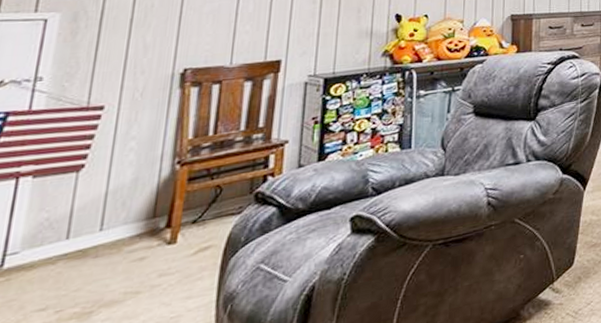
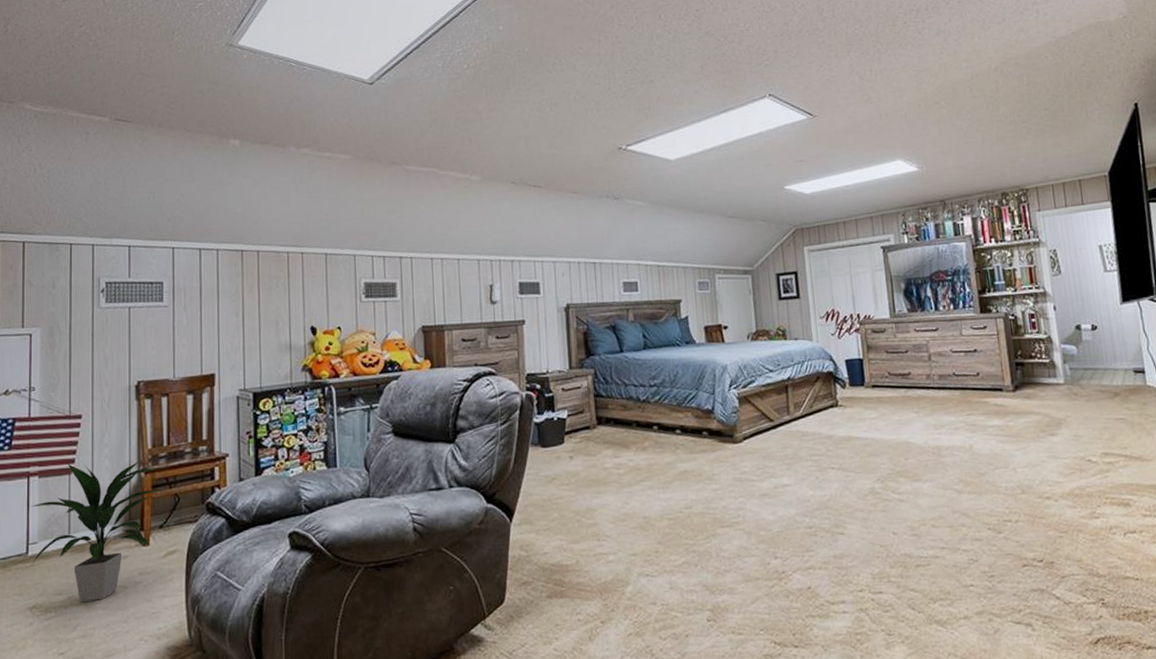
indoor plant: none [8,153,199,317] -> present [31,461,160,603]

